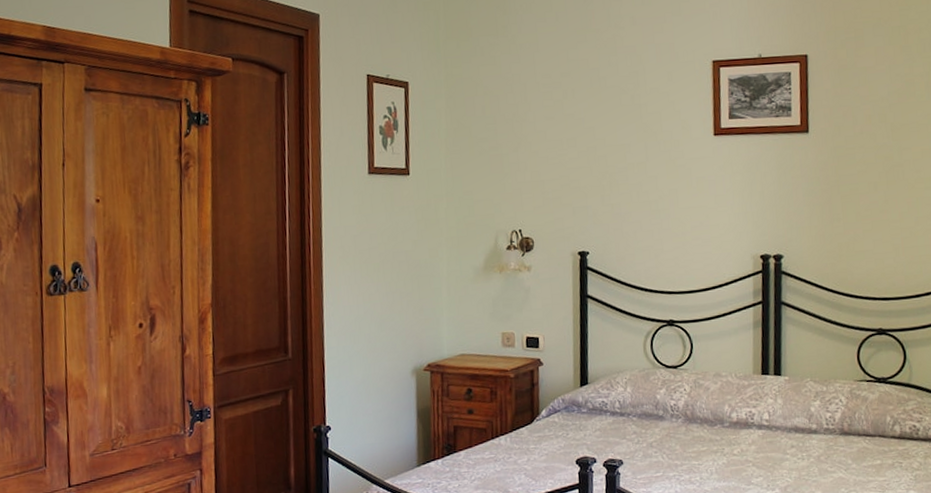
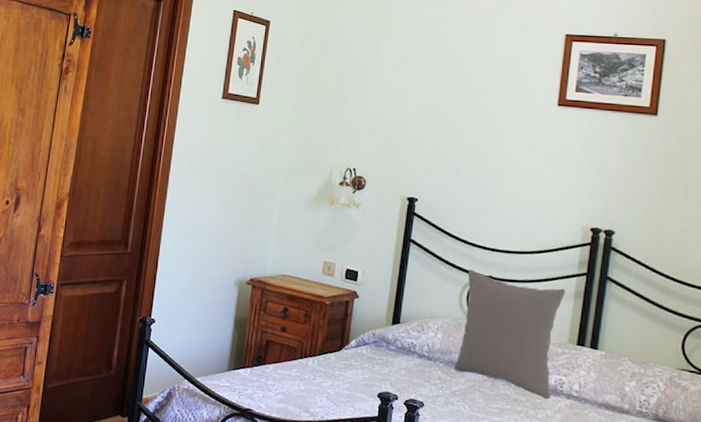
pillow: none [648,316,745,435] -> present [455,270,566,400]

